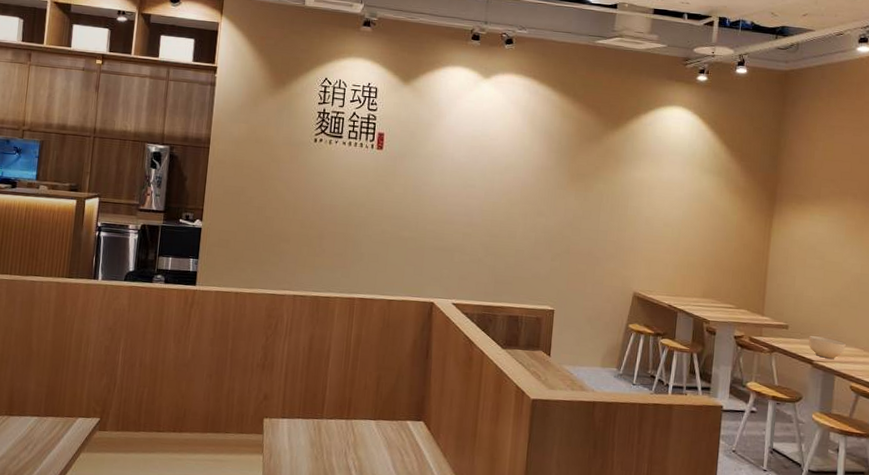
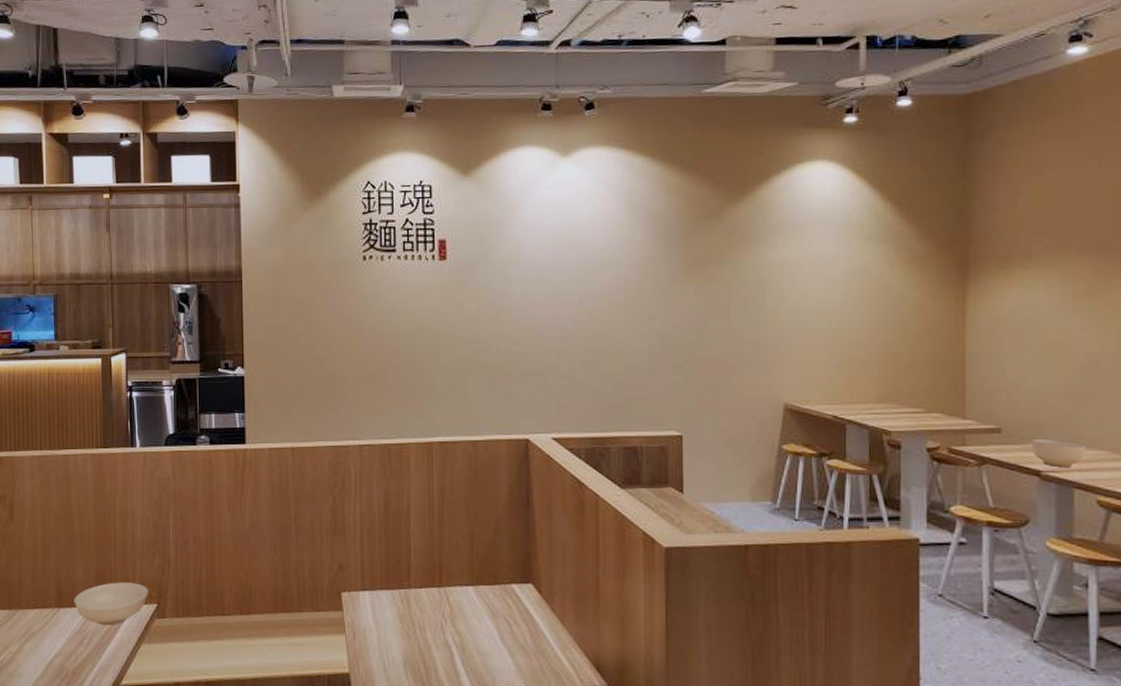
bowl: none [23,396,94,434] -> present [74,582,149,625]

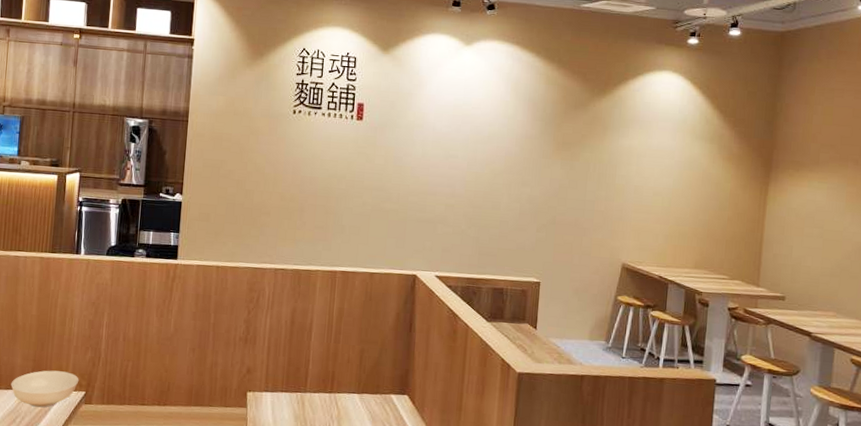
bowl: present [1031,438,1086,467] -> none [806,306,846,331]

